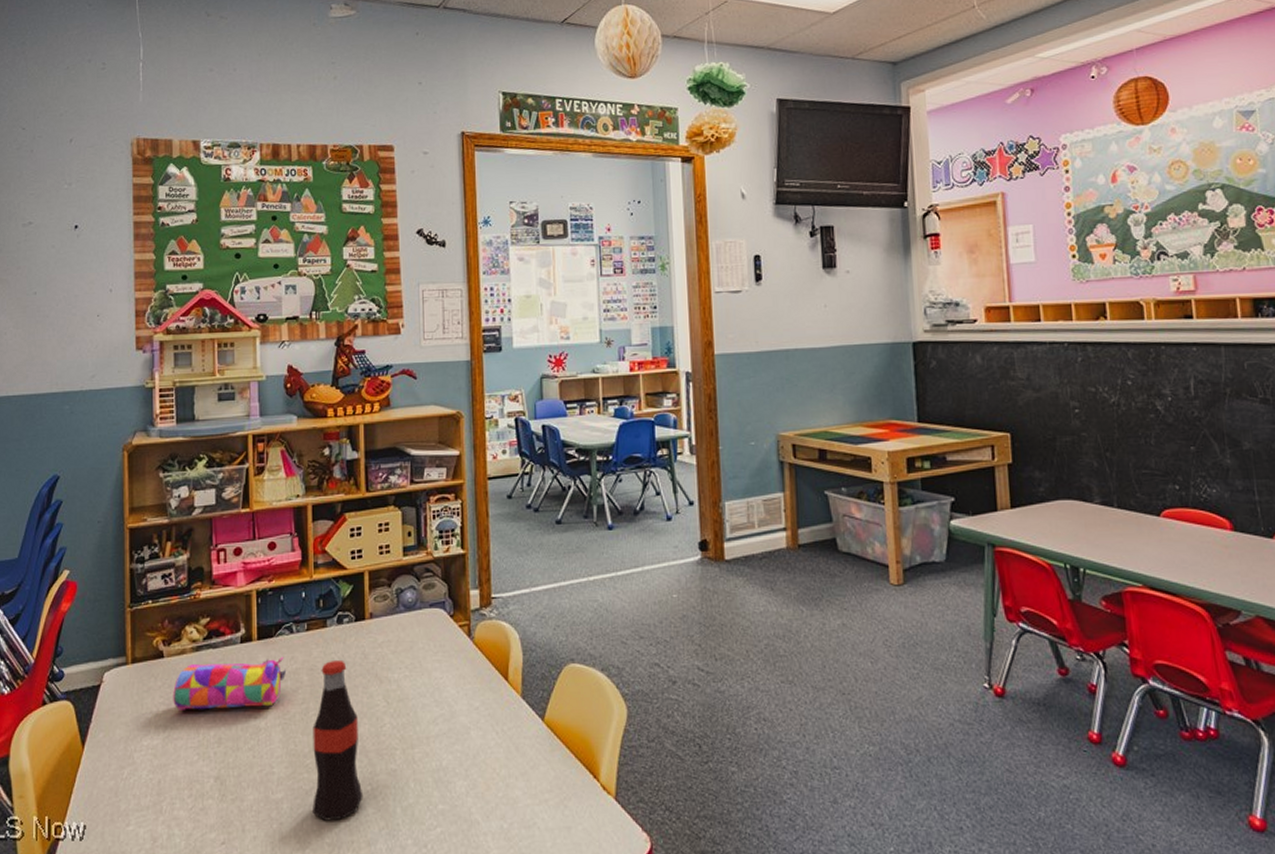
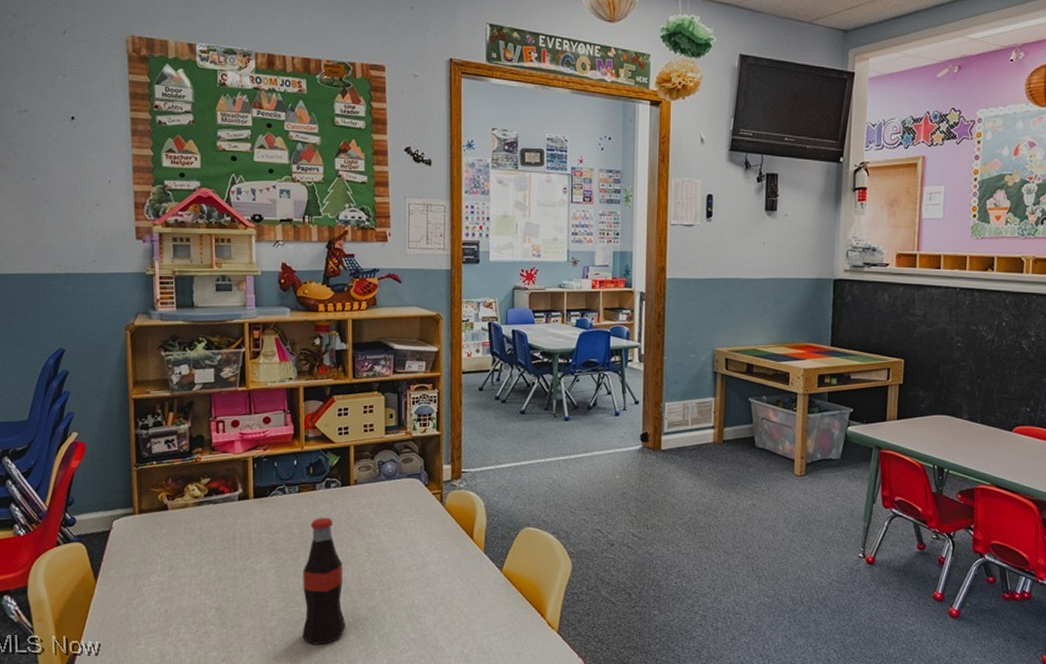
pencil case: present [173,656,287,710] -> none [177,512,280,554]

